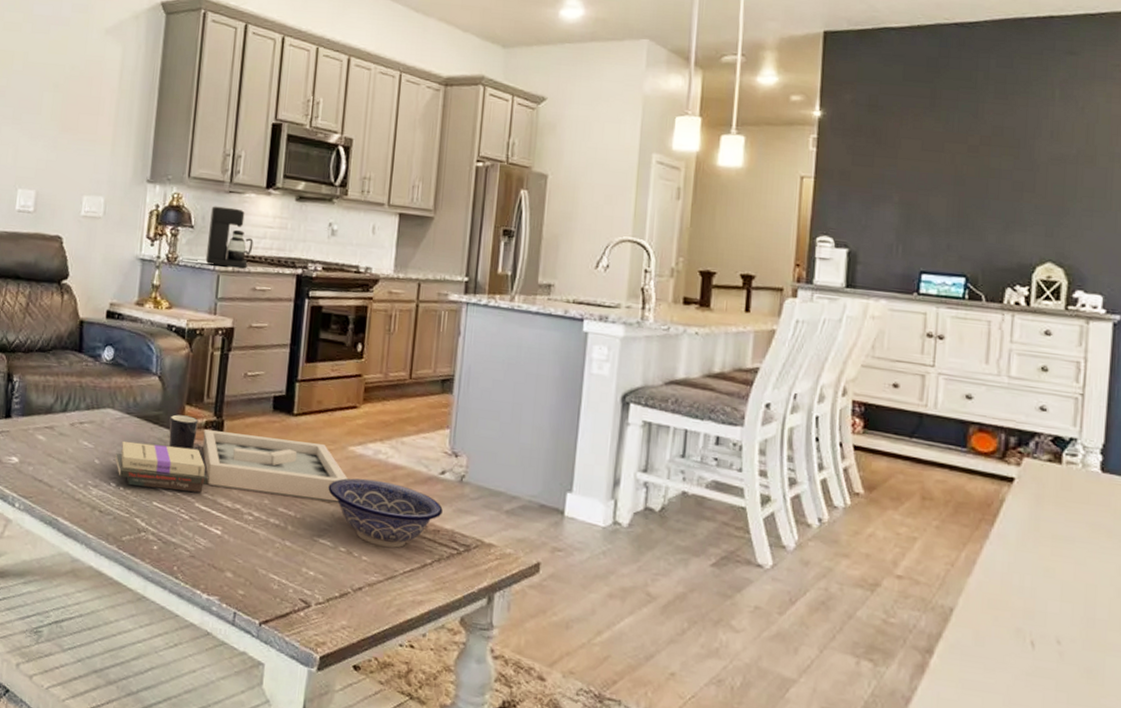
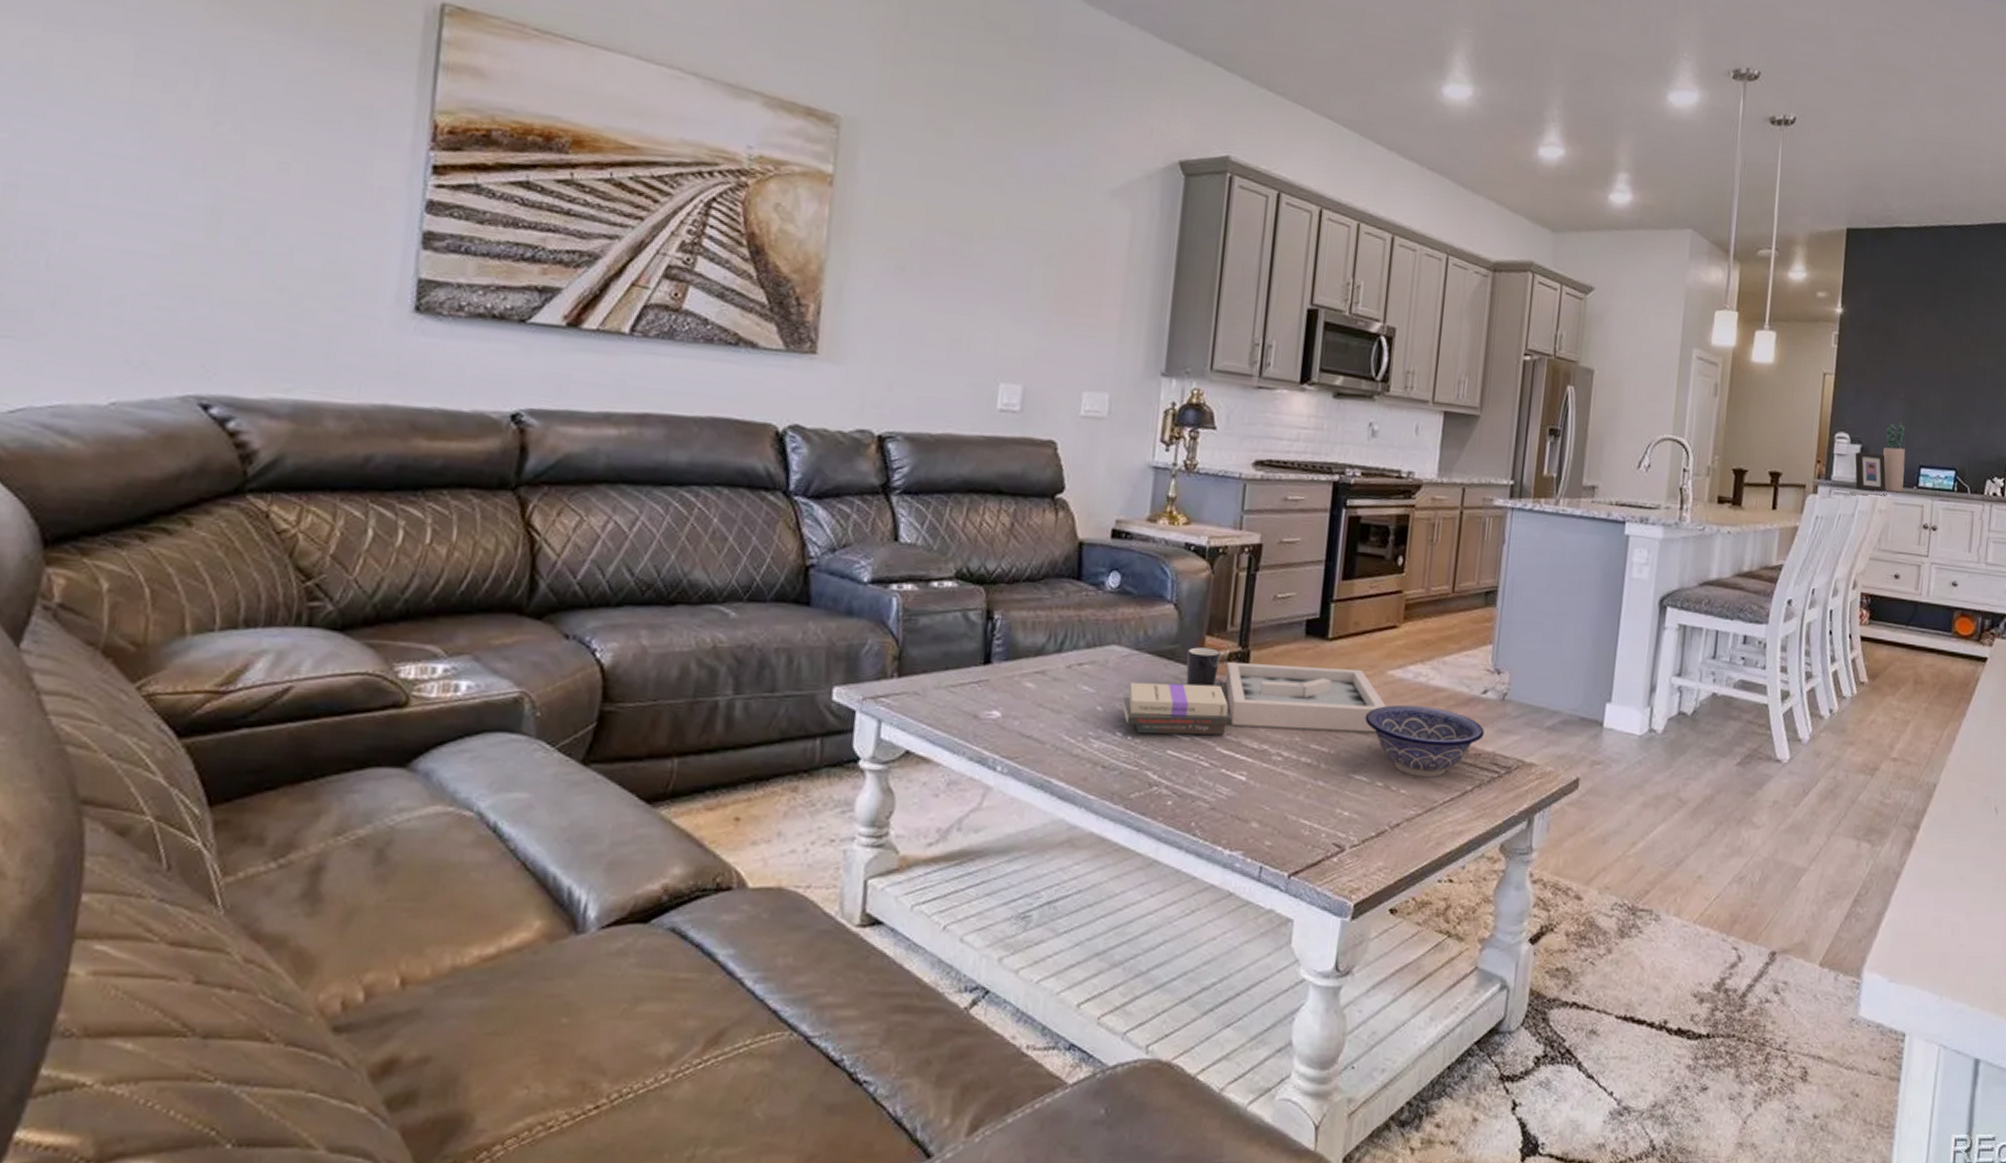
coffee maker: present [205,206,254,269] -> none [1230,403,1285,476]
picture frame: none [840,256,880,298] -> present [1855,452,1887,492]
vase: none [874,221,903,299] -> present [1882,417,1906,493]

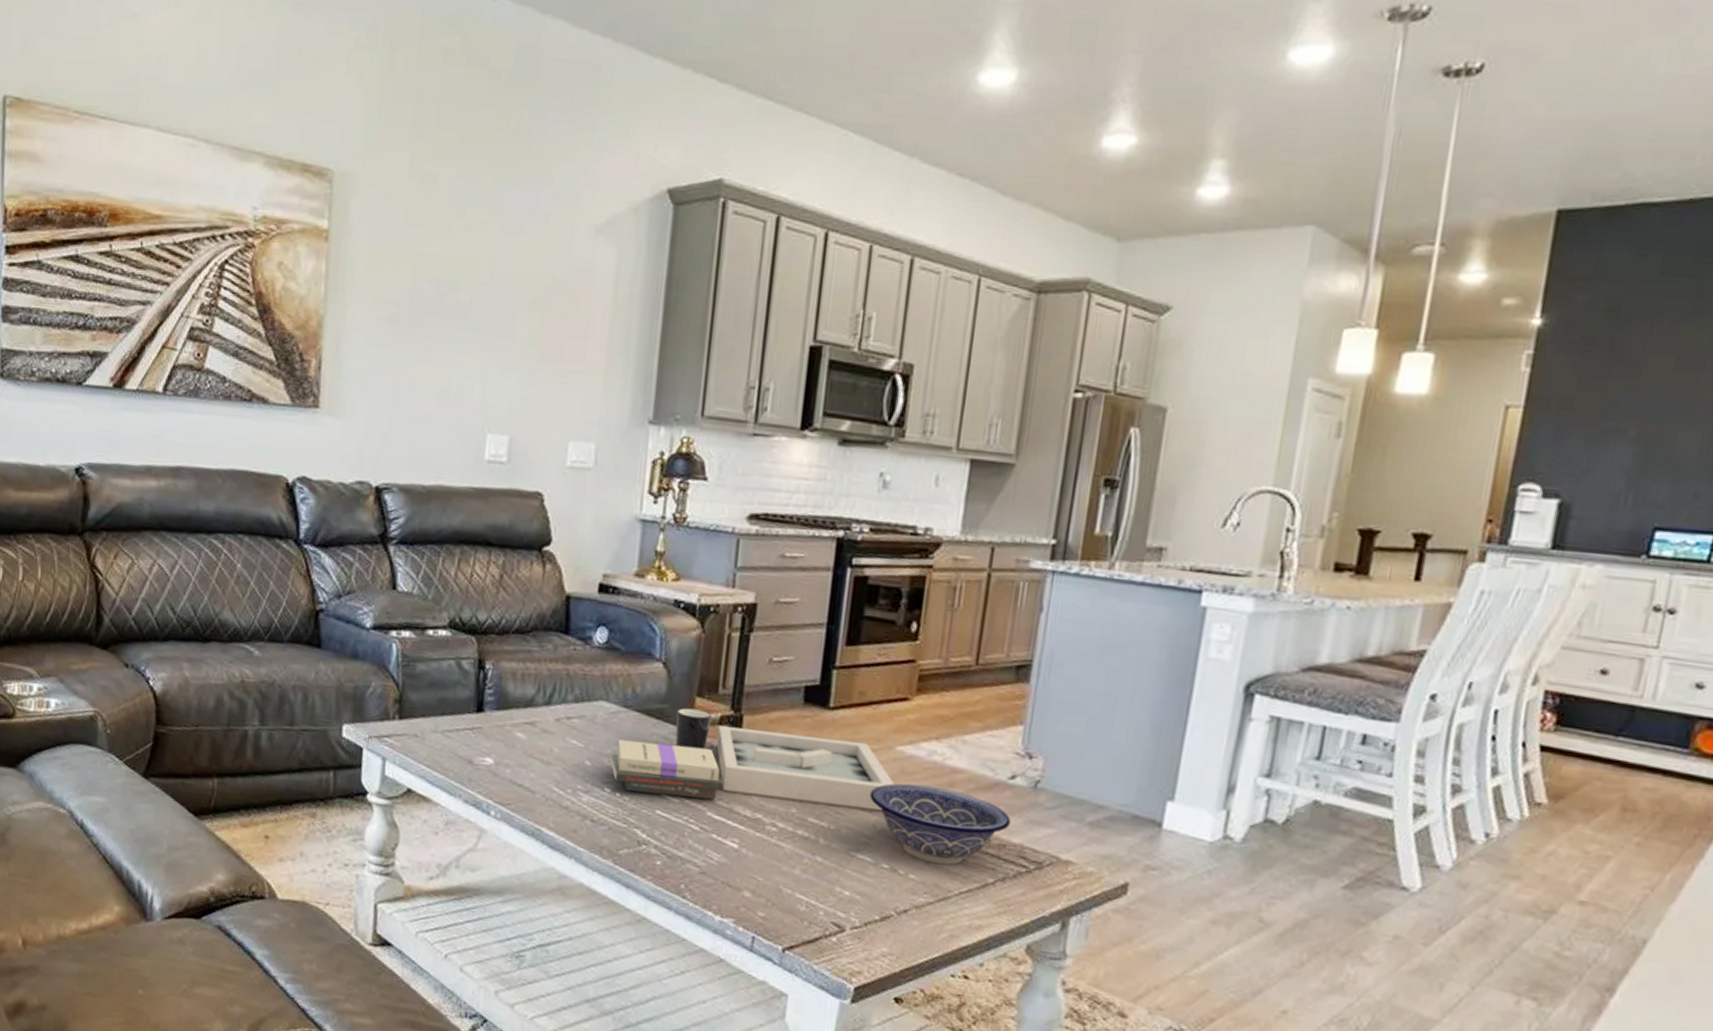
picture frame: present [1855,452,1887,492] -> none [1546,508,1598,562]
vase: present [1882,417,1906,493] -> none [1593,463,1635,563]

